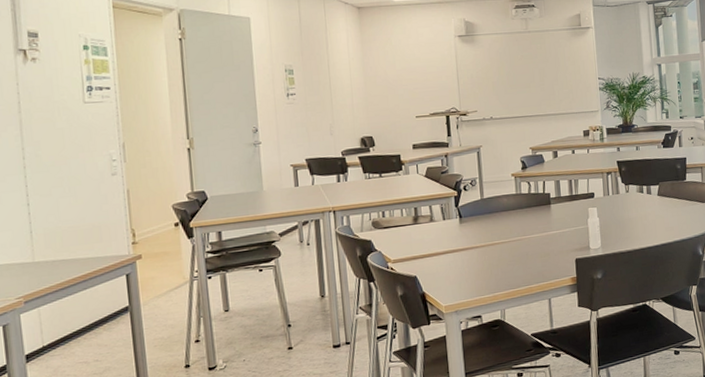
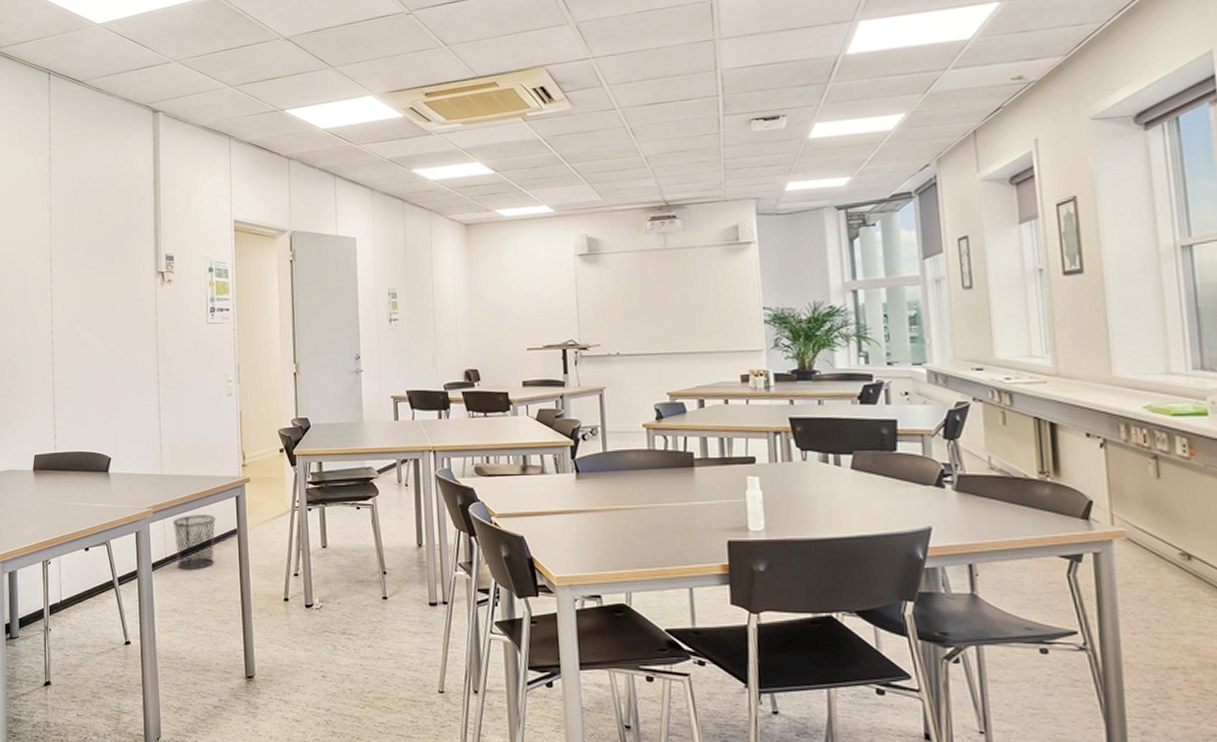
waste bin: none [50,296,103,356] -> present [172,513,216,570]

